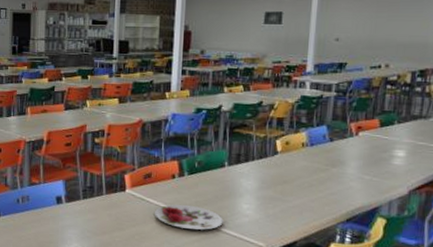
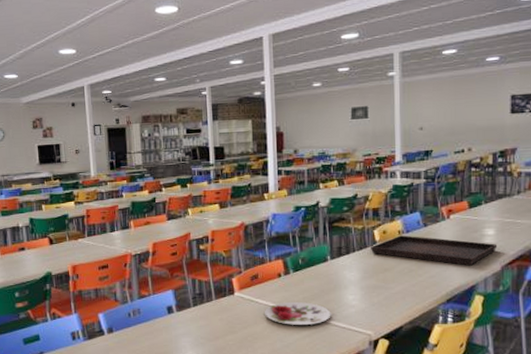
serving tray: none [271,148,407,187] -> present [371,235,498,266]

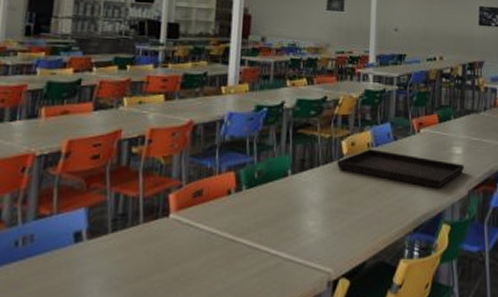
plate: present [265,301,331,325] -> none [205,227,287,260]

